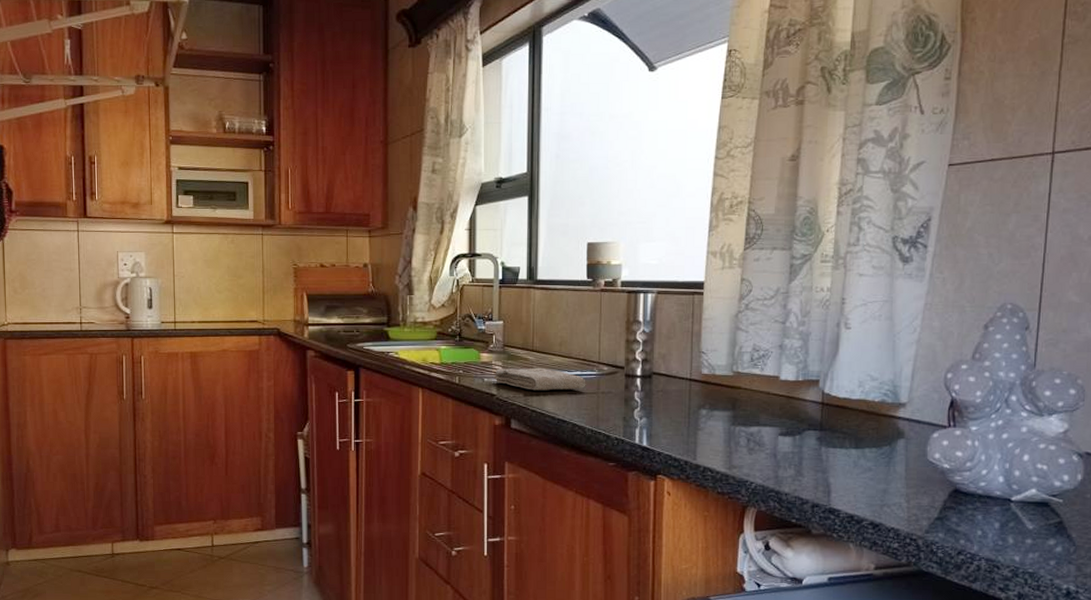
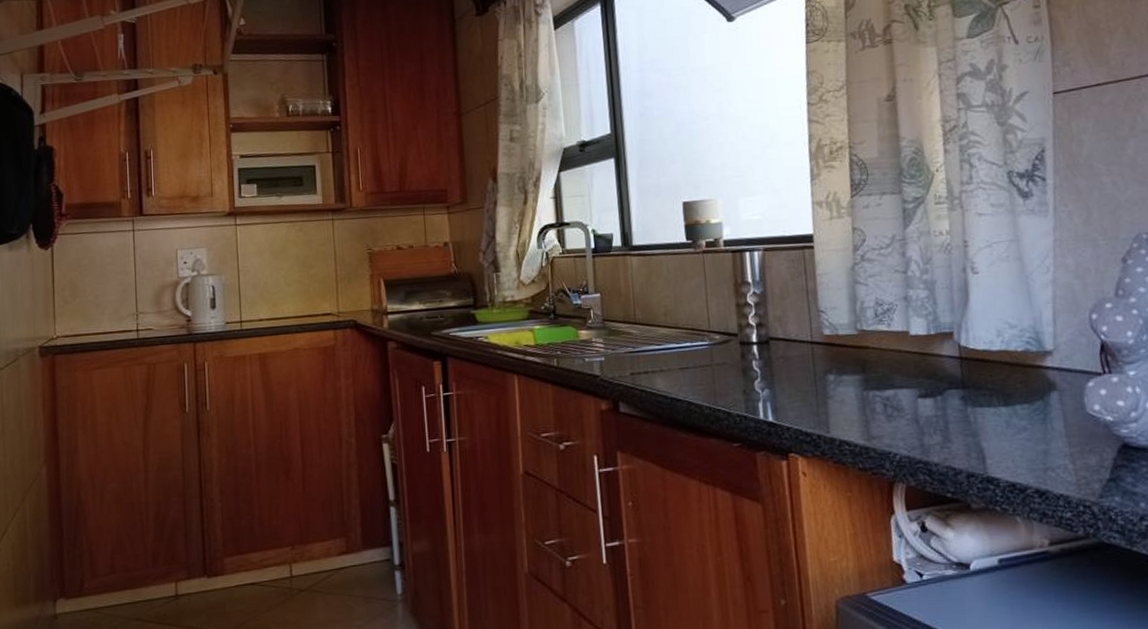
washcloth: present [493,367,586,391] -> none [595,341,698,368]

